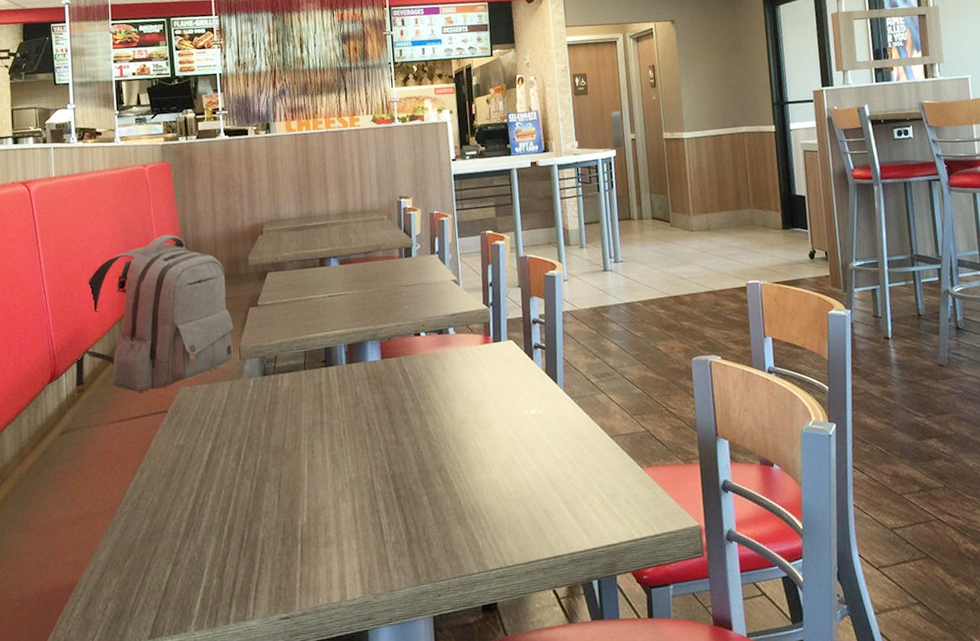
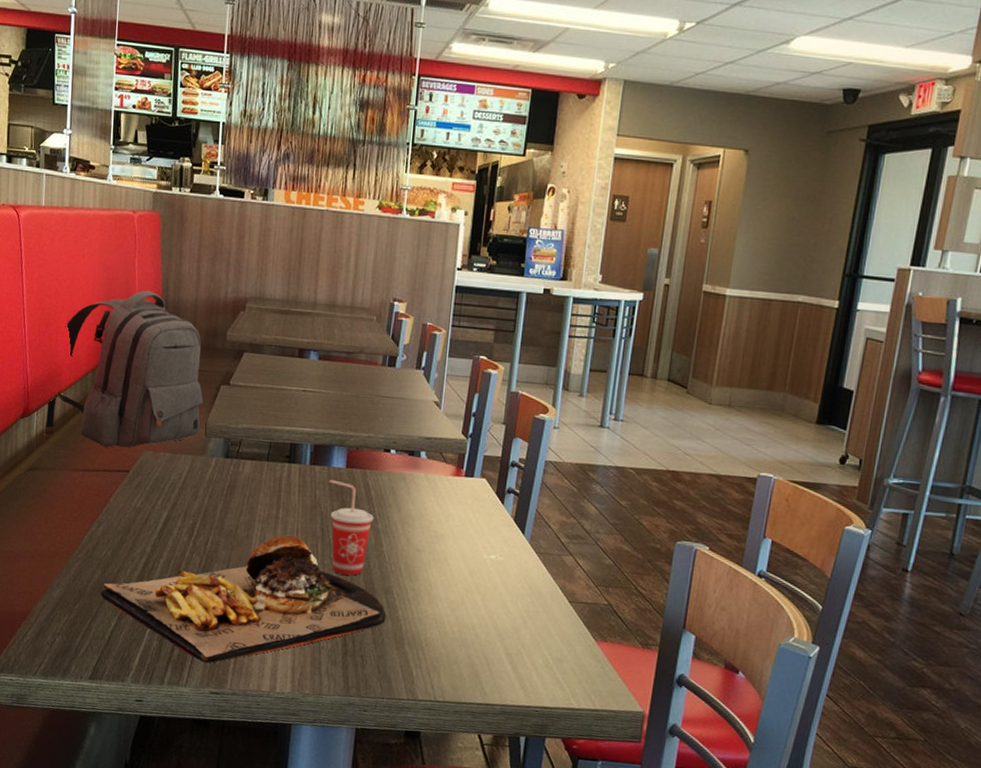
food tray: none [151,436,444,589] -> present [100,535,386,664]
beverage cup: none [367,373,416,464] -> present [329,479,374,576]

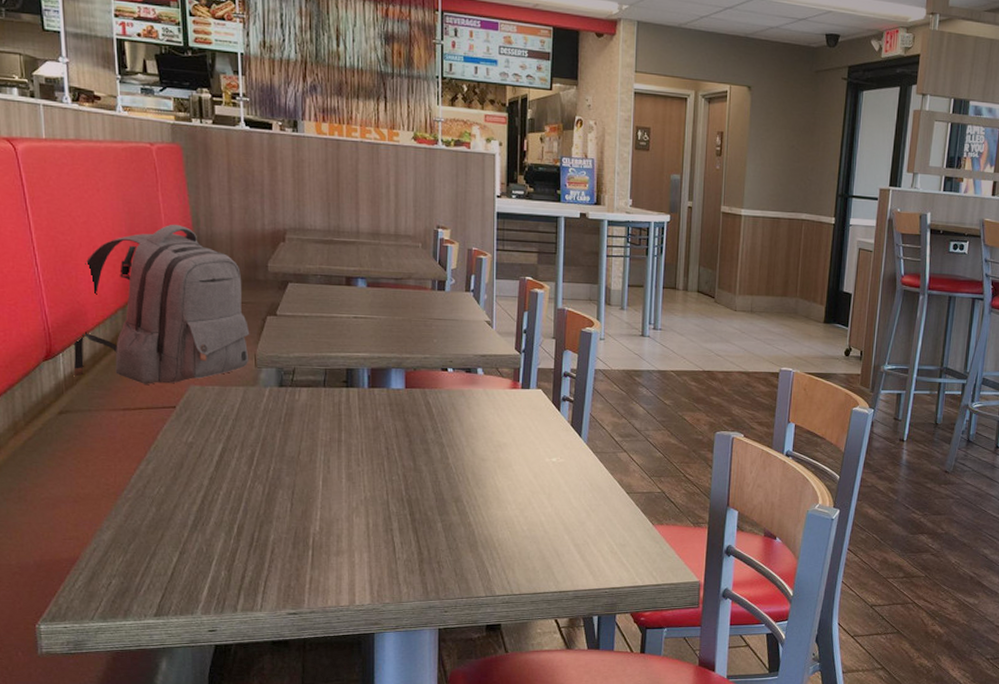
food tray: present [100,535,386,664] -> none [157,457,458,586]
beverage cup: present [329,479,374,576] -> none [389,400,437,489]

